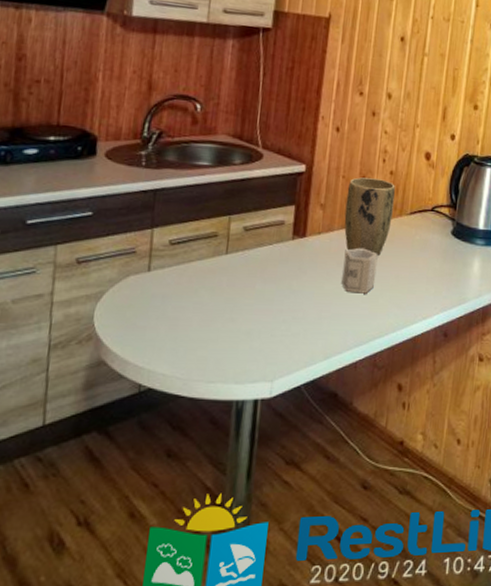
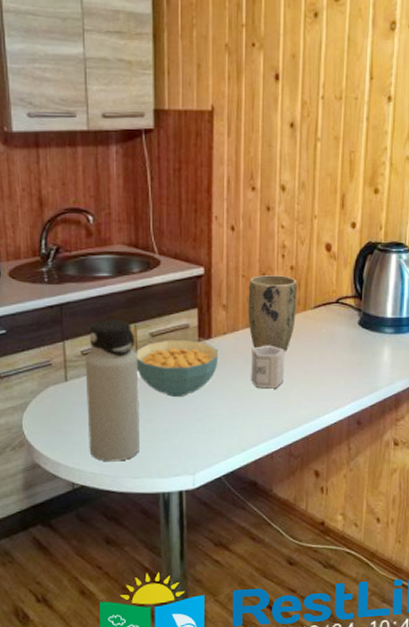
water bottle: none [163,209,228,363] -> present [85,319,139,462]
cereal bowl: none [225,235,312,296] -> present [136,339,219,397]

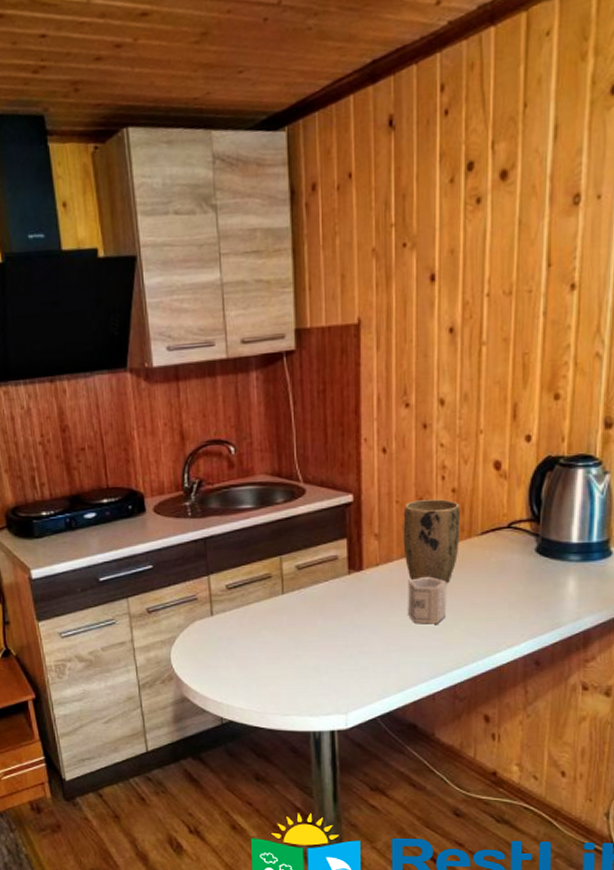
water bottle: present [85,319,139,462] -> none [230,552,288,698]
cereal bowl: present [136,339,219,397] -> none [282,572,372,632]

